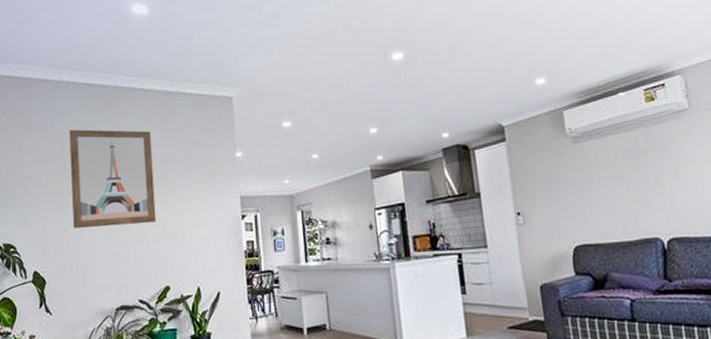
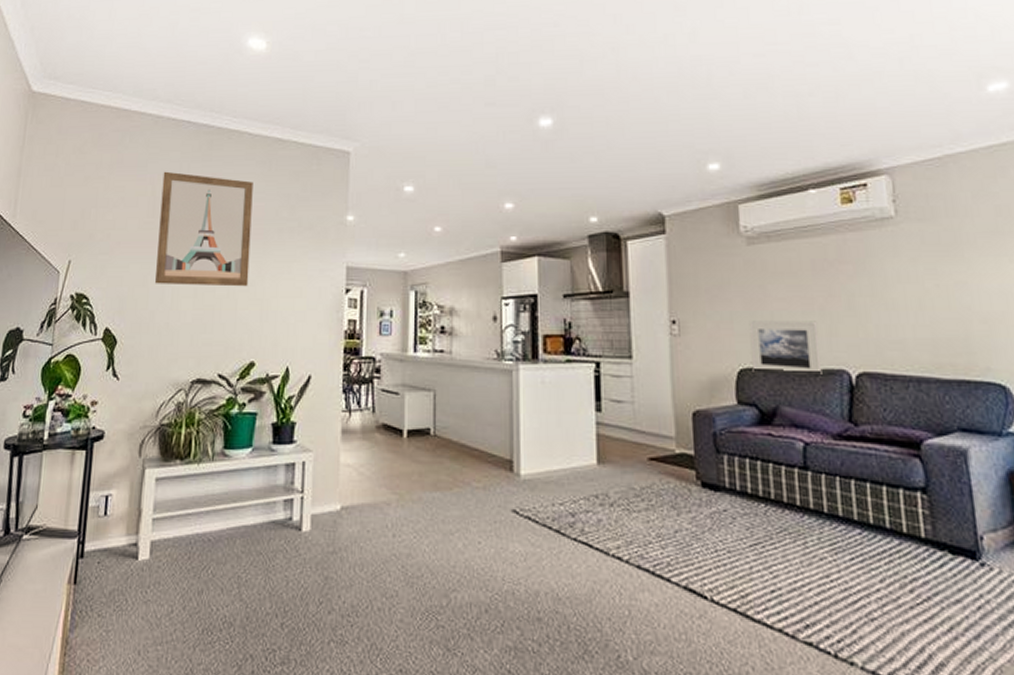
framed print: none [579,200,641,248] -> present [749,321,822,375]

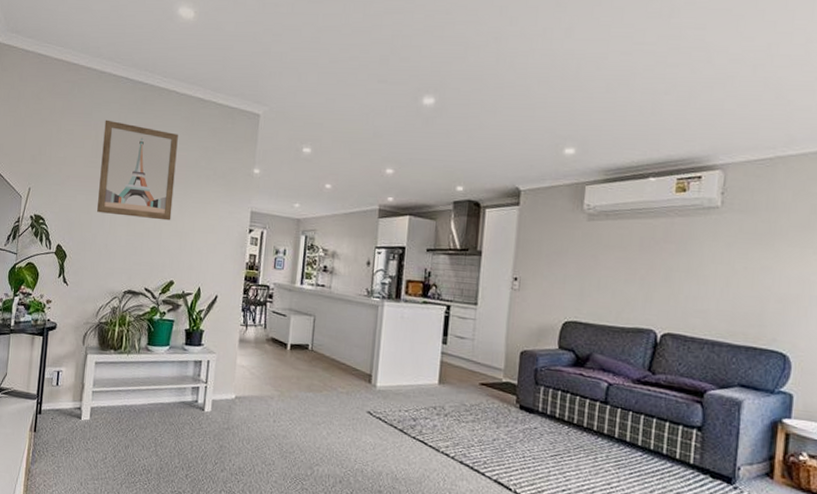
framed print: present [749,321,822,375] -> none [575,283,637,332]

